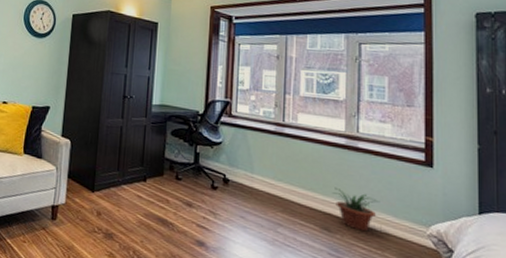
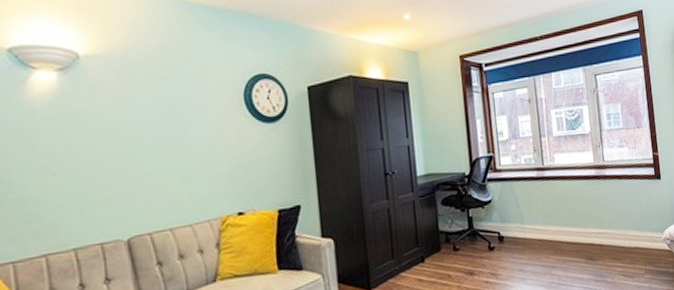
potted plant: present [333,187,381,232] -> none [591,216,628,252]

